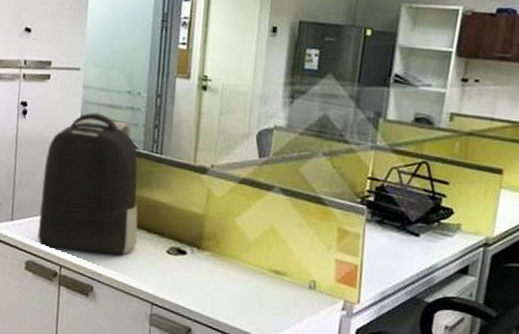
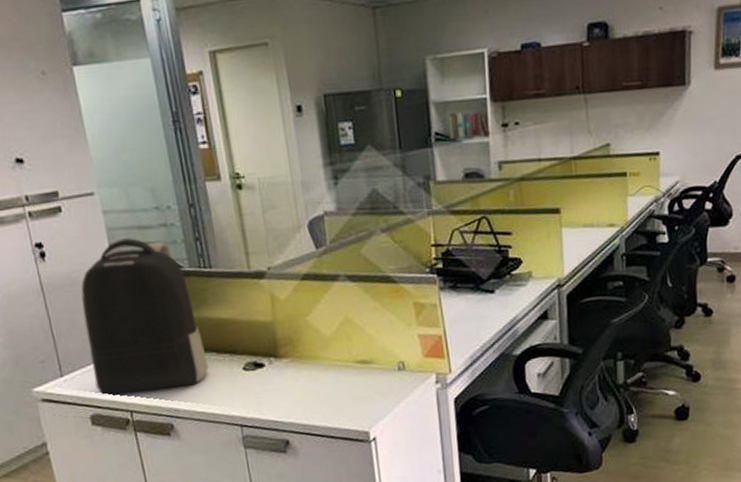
books: none [408,59,448,87] -> present [448,111,490,140]

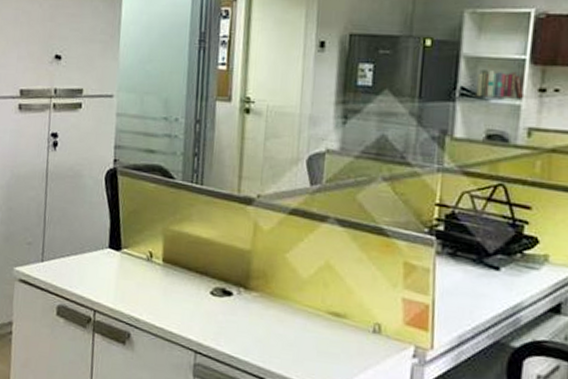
backpack: present [81,238,209,395] -> none [69,142,178,299]

